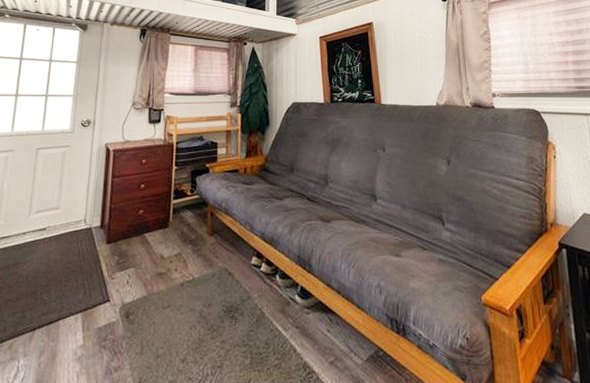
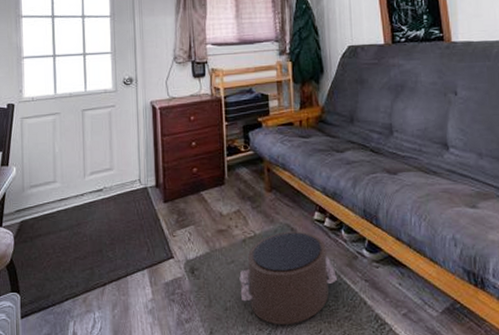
pouf: none [173,276,270,374] -> present [239,231,338,326]

